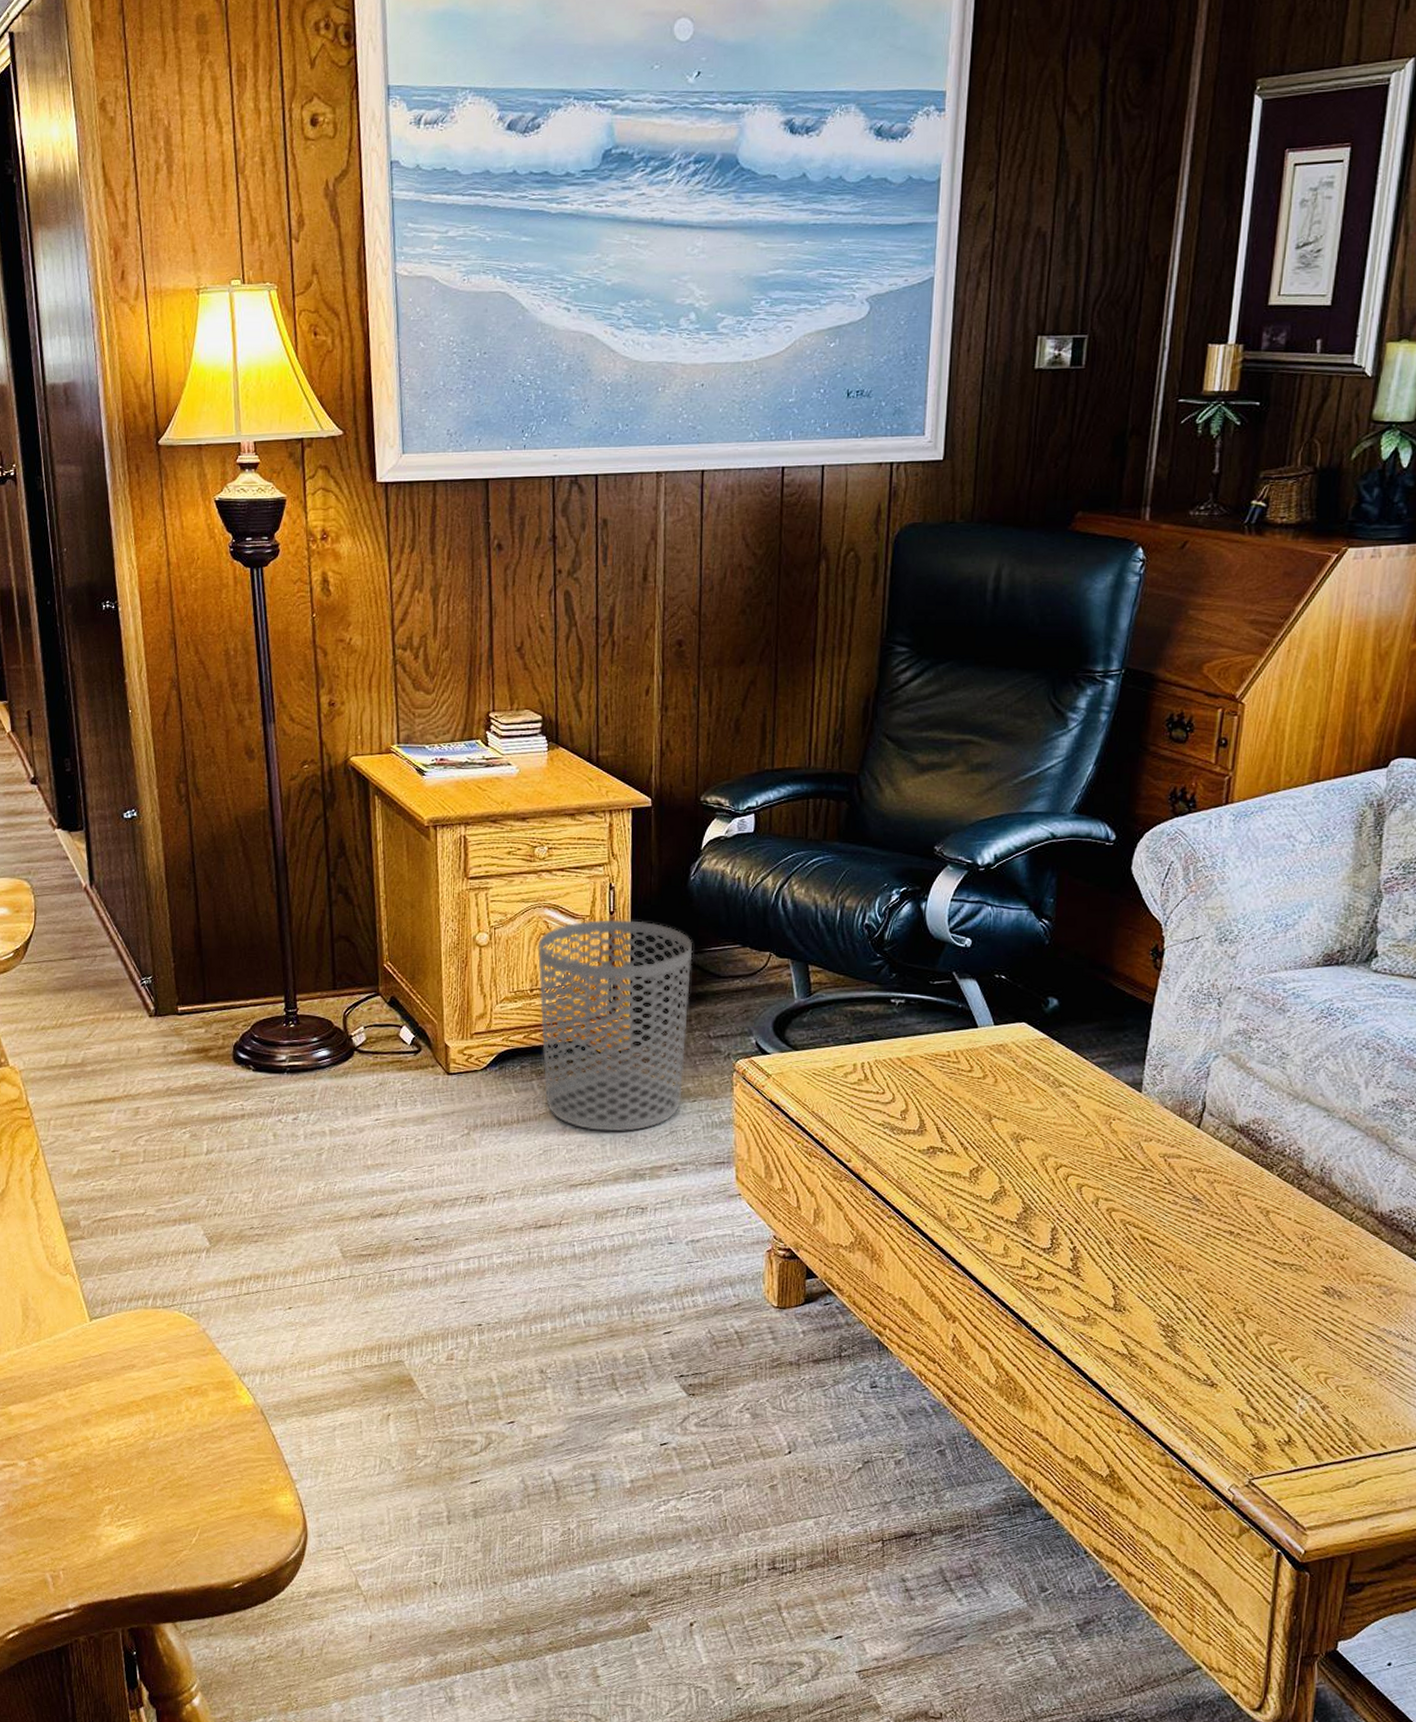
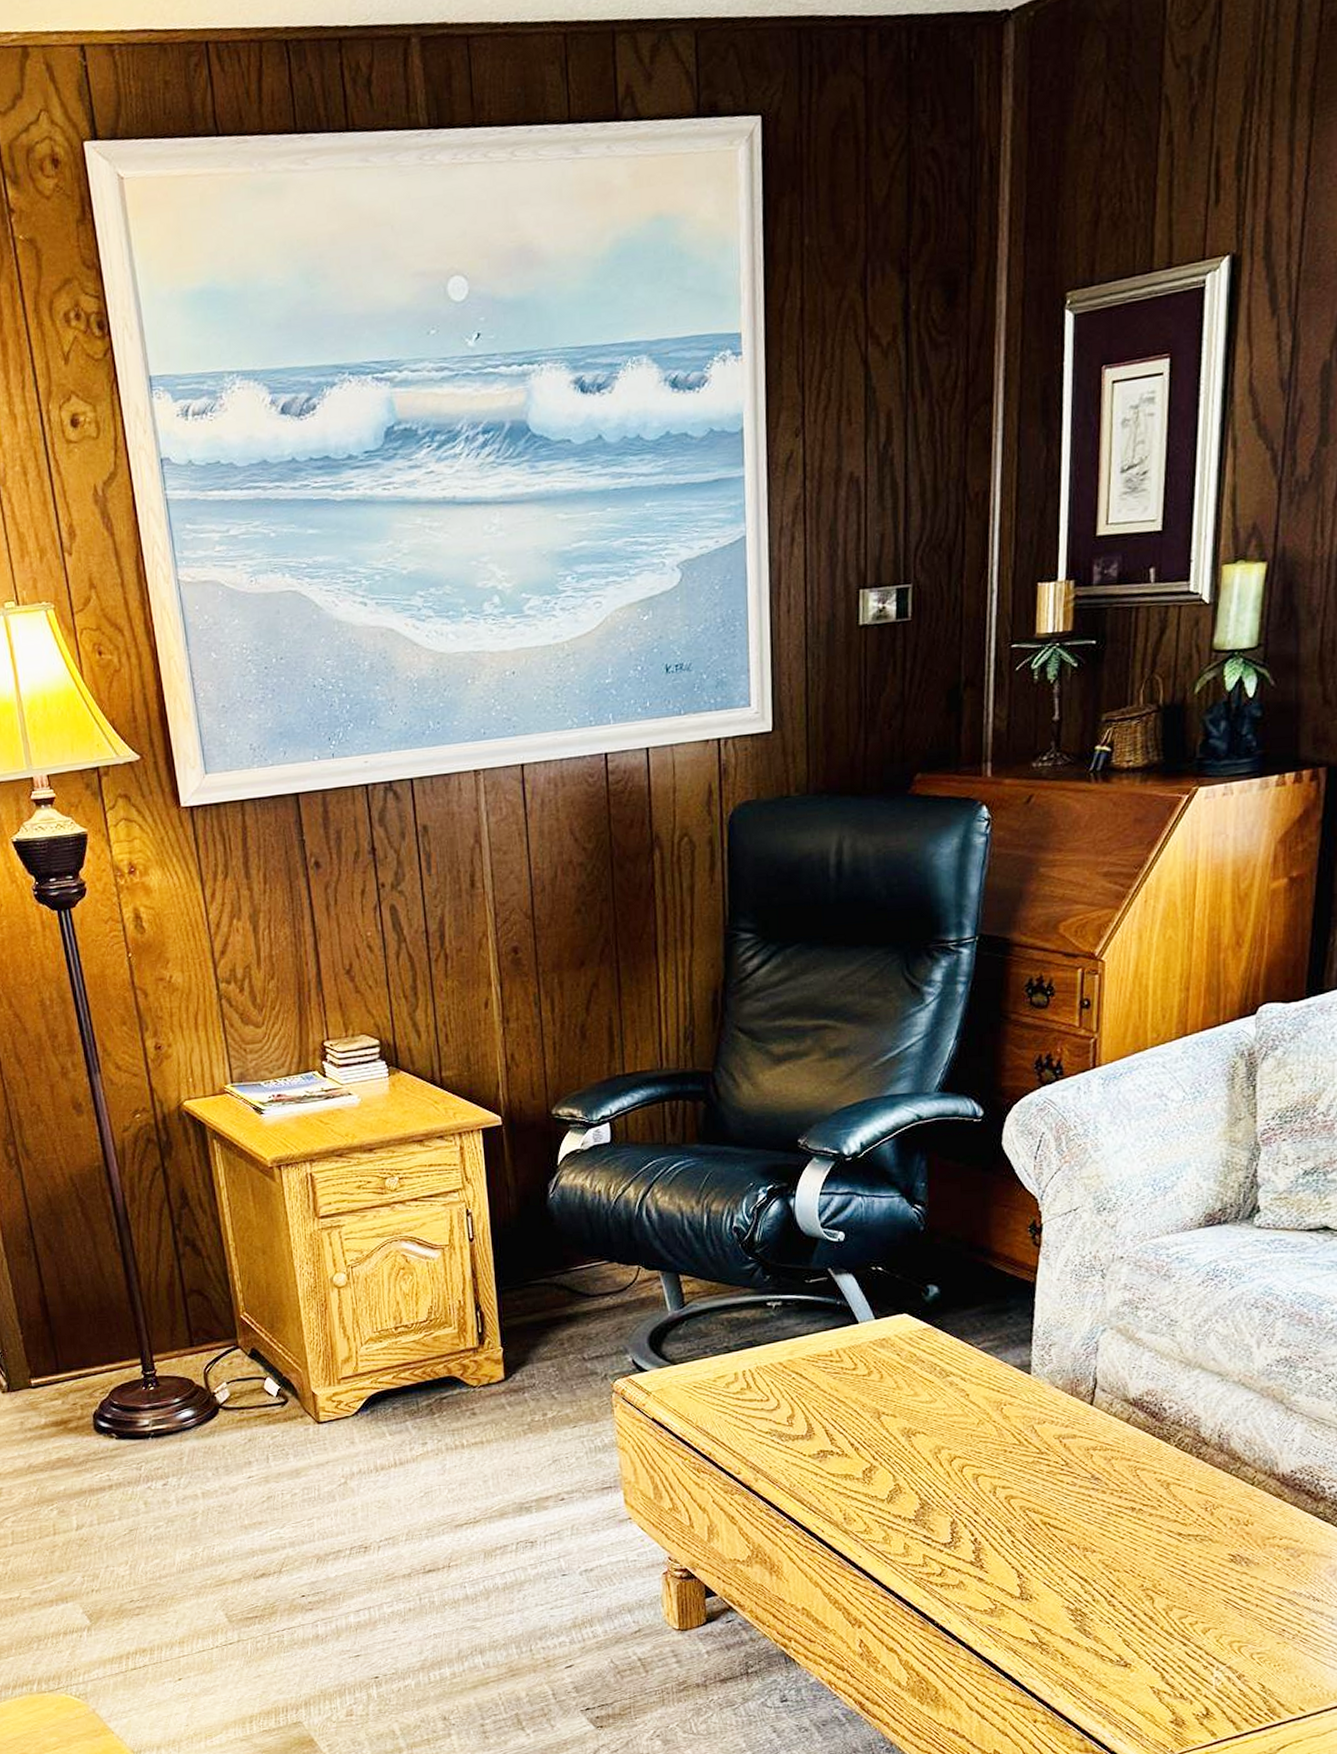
waste bin: present [537,920,693,1132] -> none [397,1245,562,1467]

